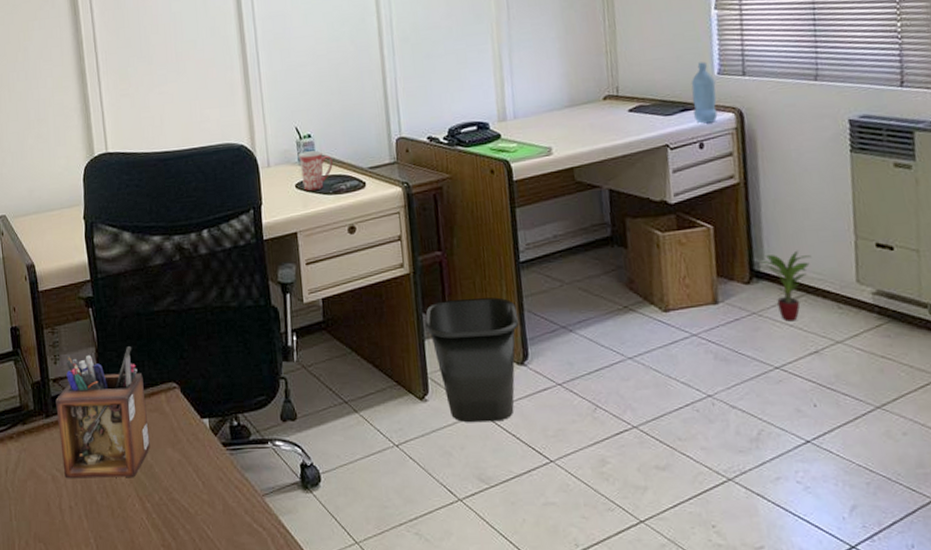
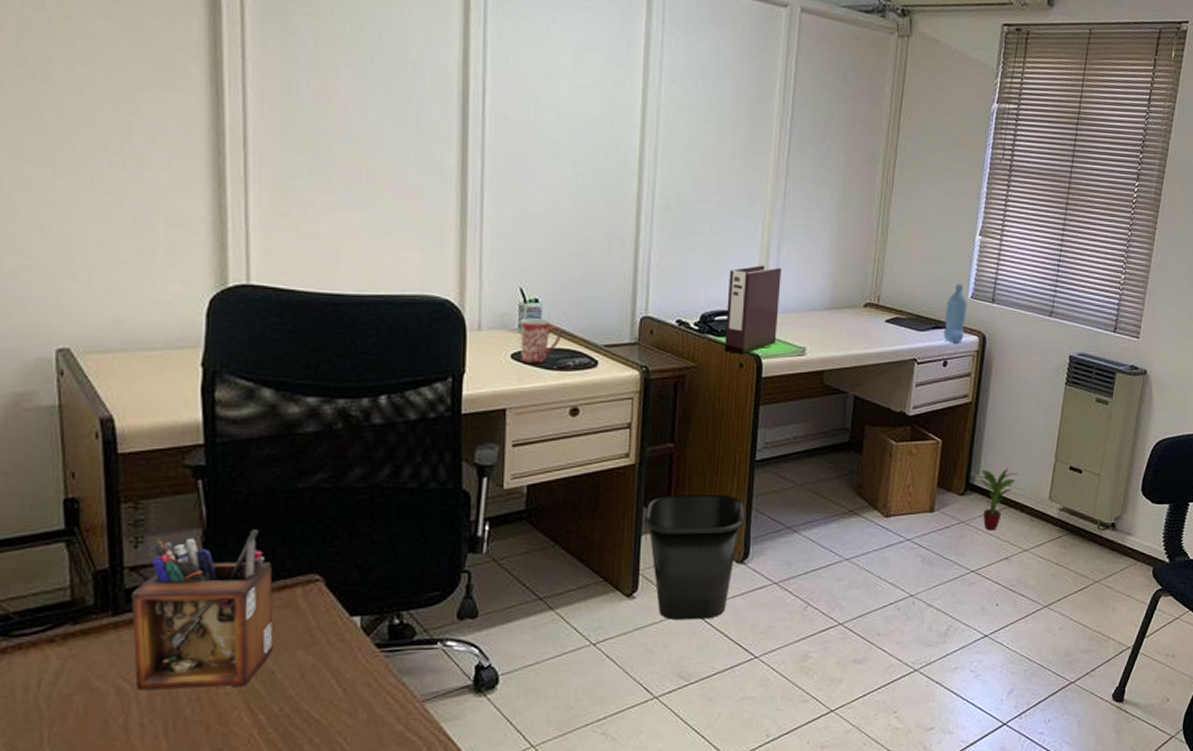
binder: none [468,74,522,162] -> present [724,265,782,355]

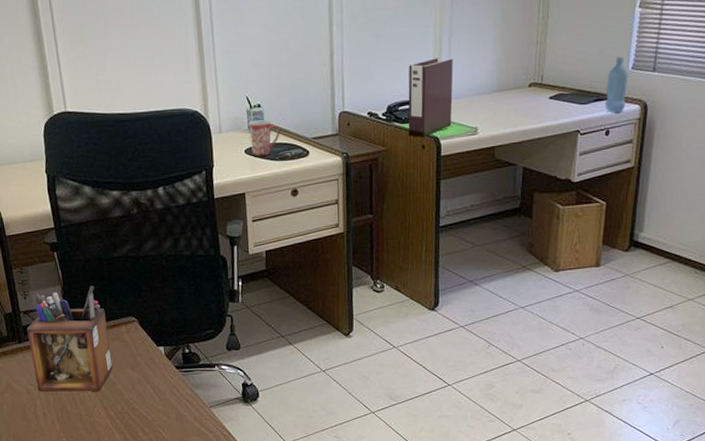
waste bin: present [644,494,745,620] -> none [354,255,434,354]
potted plant: present [975,468,1018,531] -> none [639,225,682,282]

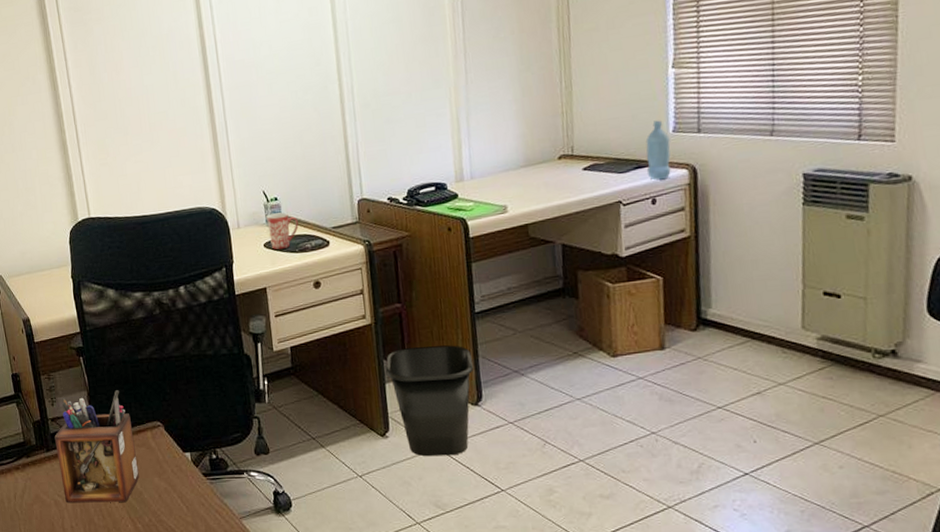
waste bin: none [354,255,434,354] -> present [385,345,474,456]
binder: present [408,58,453,138] -> none [426,137,479,220]

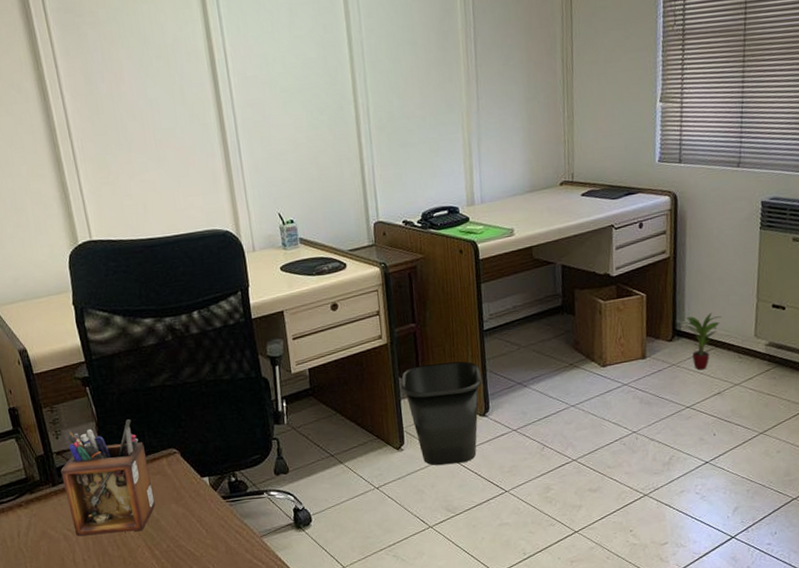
mug: present [266,212,299,250] -> none [282,235,315,273]
water bottle: present [645,120,671,180] -> none [635,150,657,206]
potted plant: none [706,299,759,365] -> present [681,312,722,370]

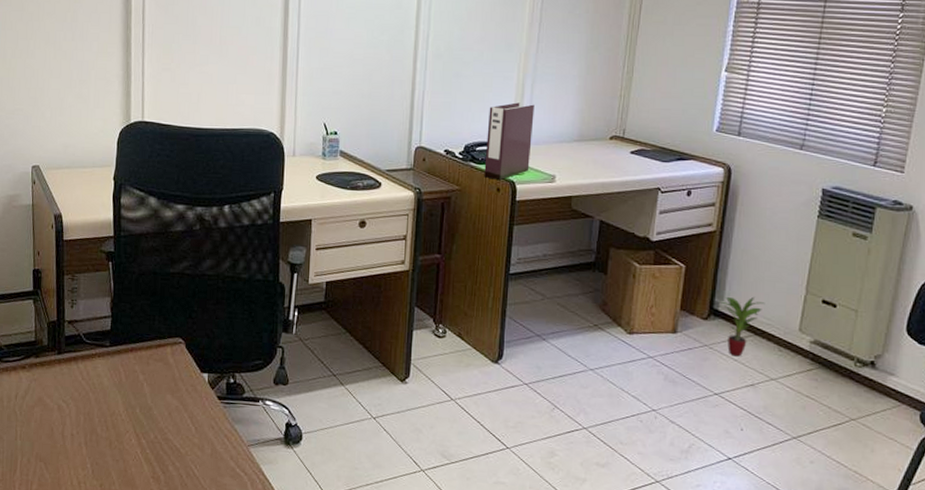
desk organizer: present [61,419,156,536] -> none [68,301,153,416]
waste bin: present [401,361,482,465] -> none [415,298,500,409]
binder: none [440,162,488,243] -> present [484,102,535,181]

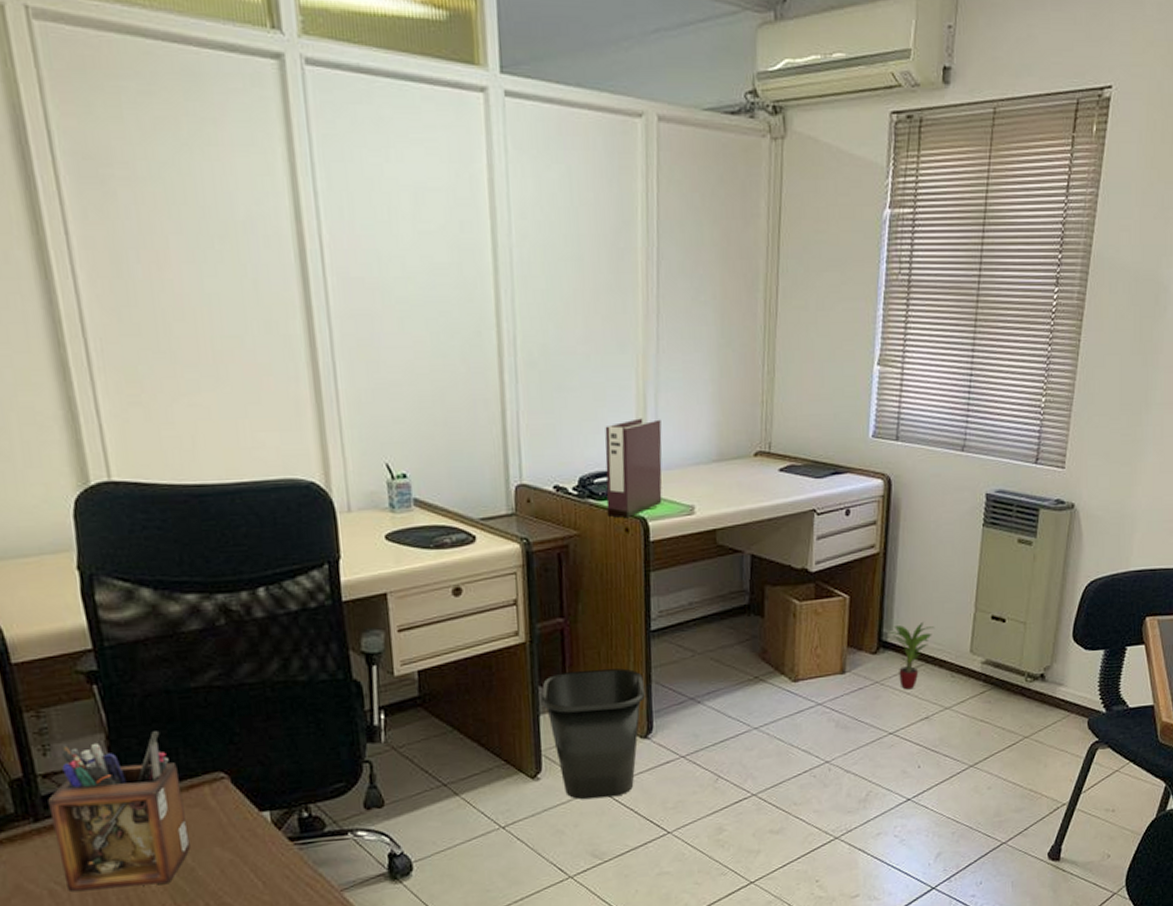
desk organizer: none [68,301,153,416] -> present [48,731,191,892]
waste bin: none [415,298,500,409] -> present [541,668,646,799]

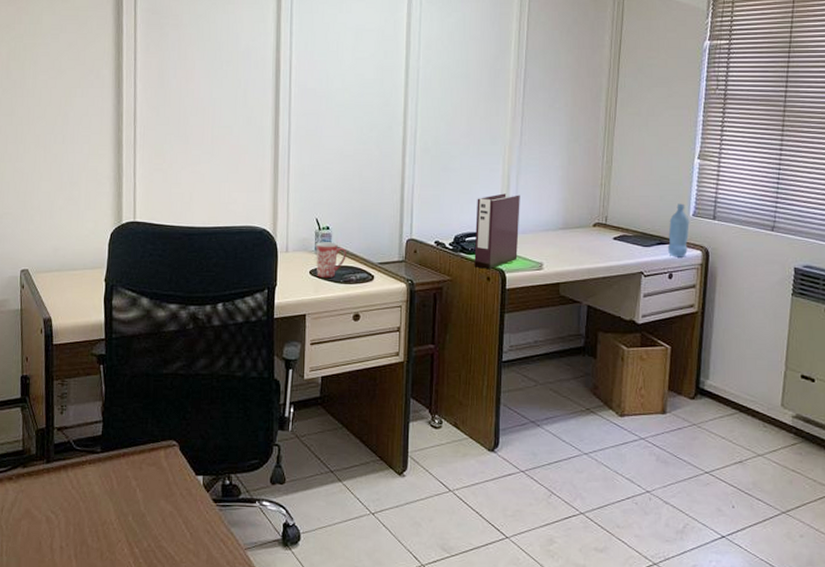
desk organizer: present [48,731,191,892] -> none [57,404,146,524]
mug: none [390,494,435,545] -> present [316,242,346,279]
waste bin: present [541,668,646,799] -> none [411,388,495,500]
water bottle: none [843,422,869,489] -> present [667,203,690,257]
potted plant: present [888,621,935,690] -> none [705,374,748,434]

